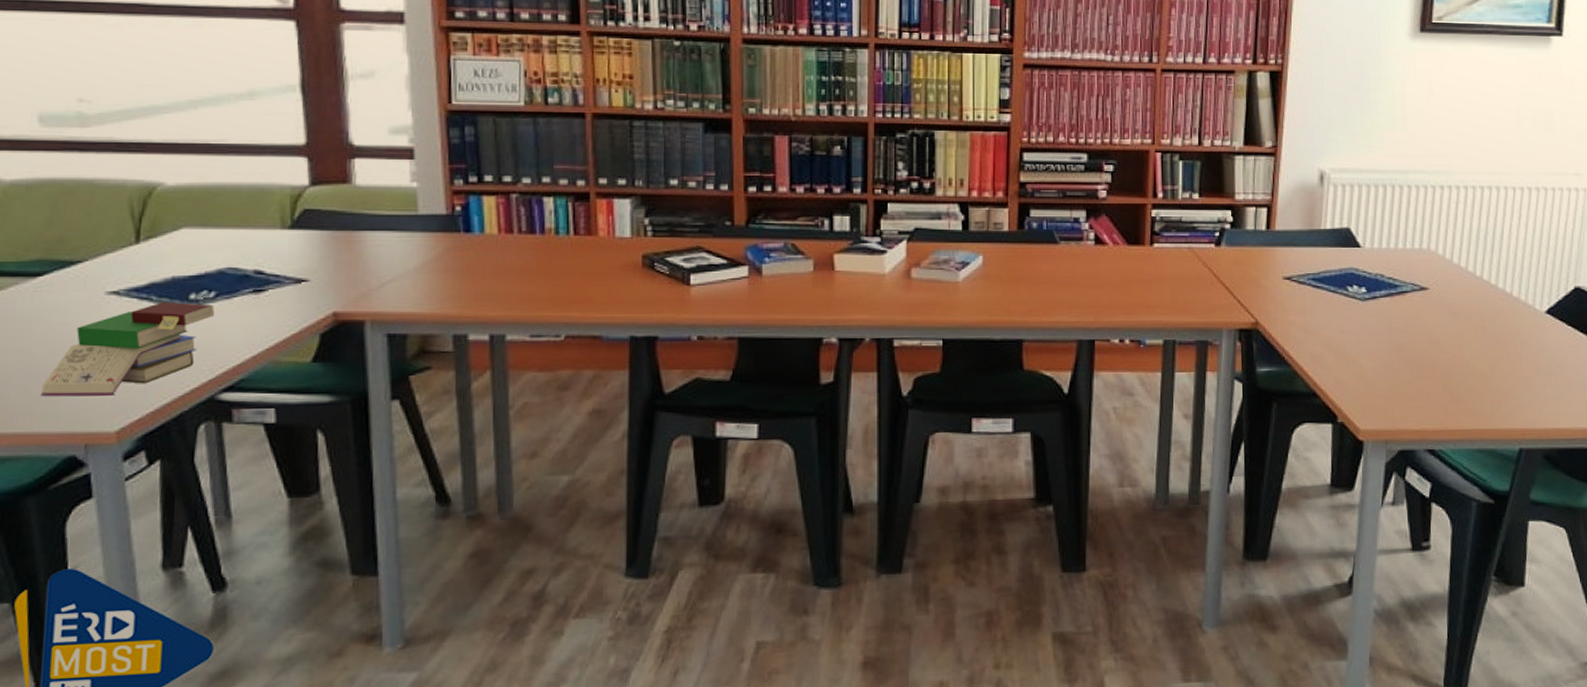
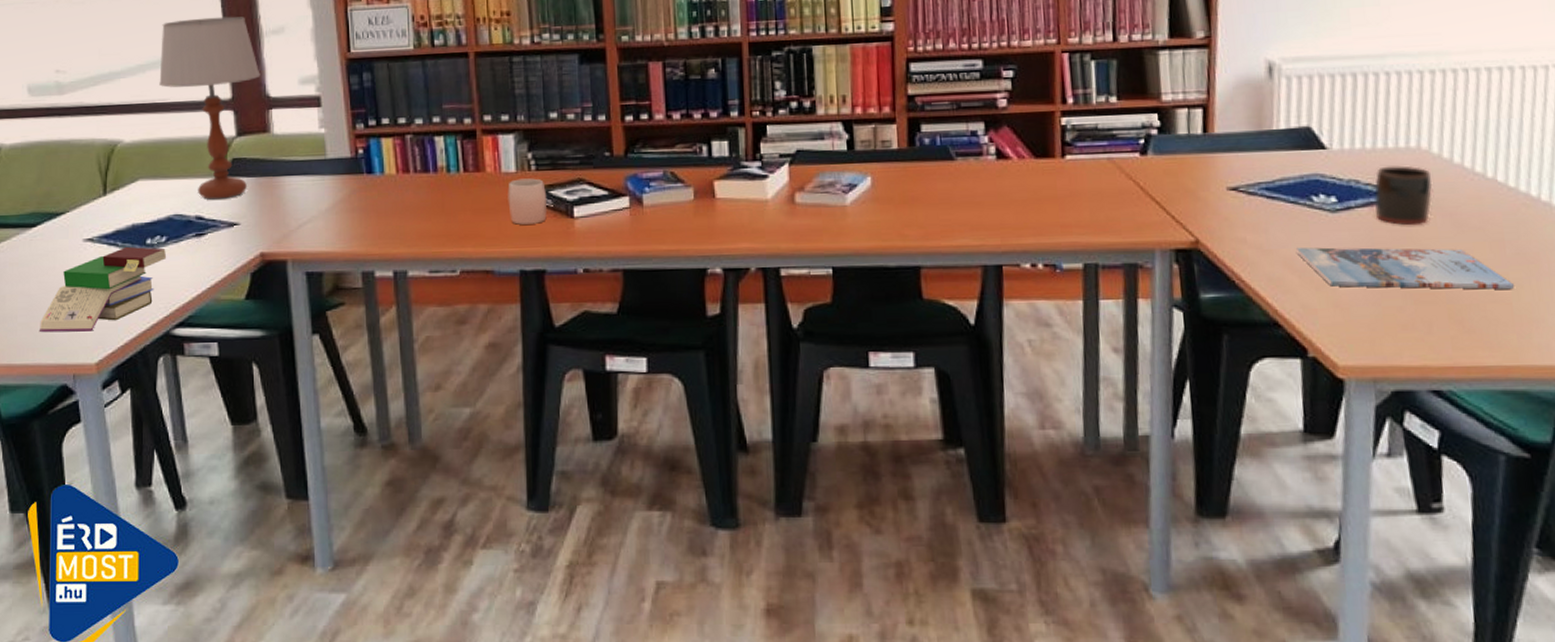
table lamp: none [215,54,343,253] -> present [159,16,261,200]
mug: none [621,244,663,290] -> present [508,178,548,225]
magazine: none [1333,330,1490,368] -> present [1295,247,1514,290]
mug: none [1393,264,1437,312] -> present [1373,165,1432,224]

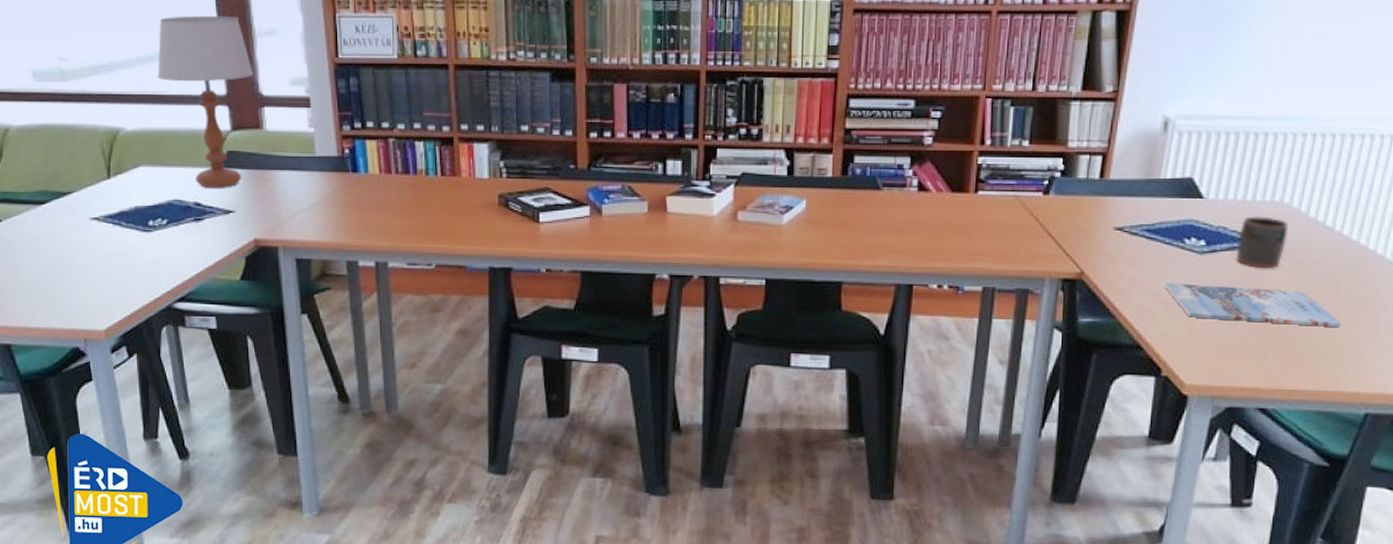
book: present [38,247,167,332] -> none [51,227,168,301]
mug: present [508,178,548,225] -> none [480,185,516,226]

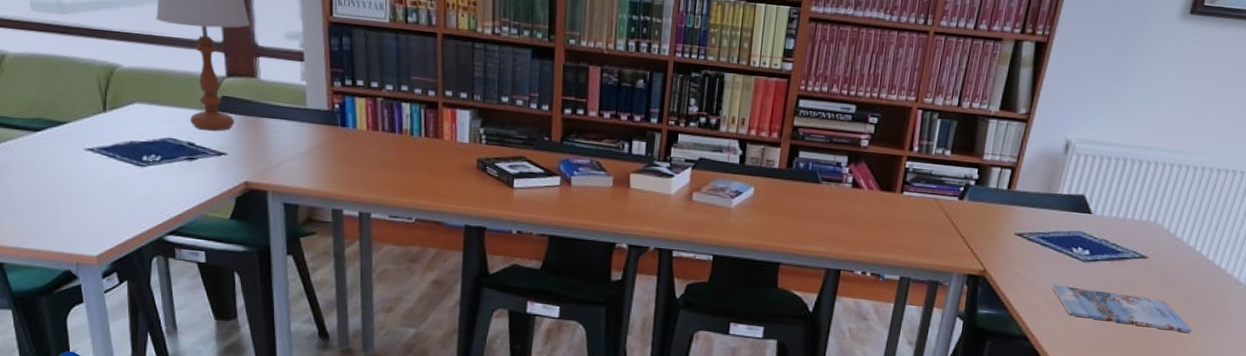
mug: present [1236,216,1289,268] -> none [1113,232,1159,278]

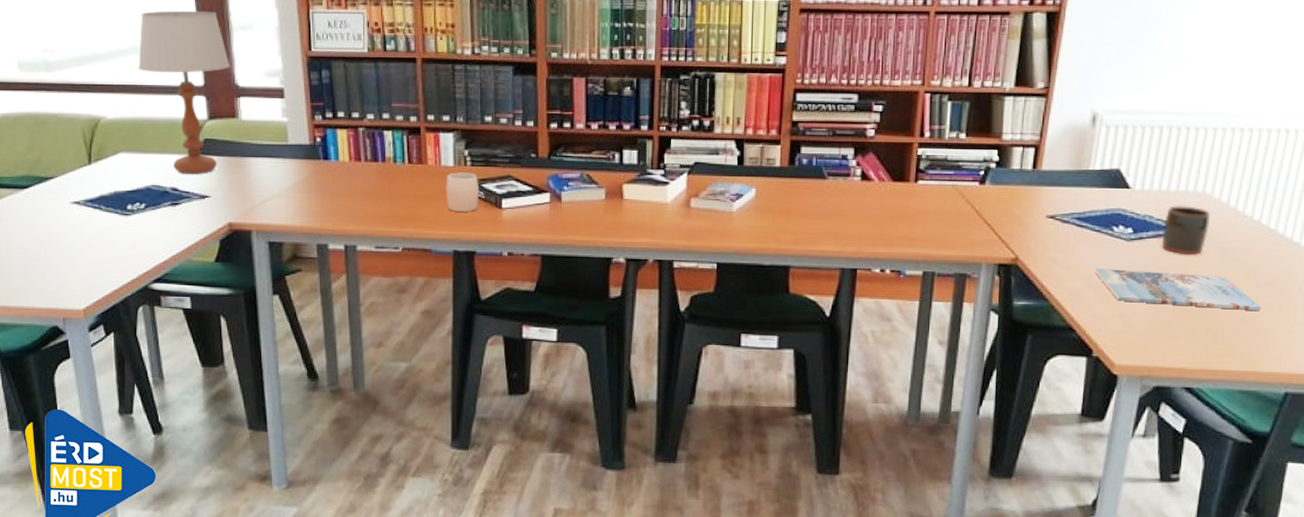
mug: none [460,149,493,189] -> present [446,172,480,212]
mug: none [1113,232,1159,278] -> present [1161,206,1211,254]

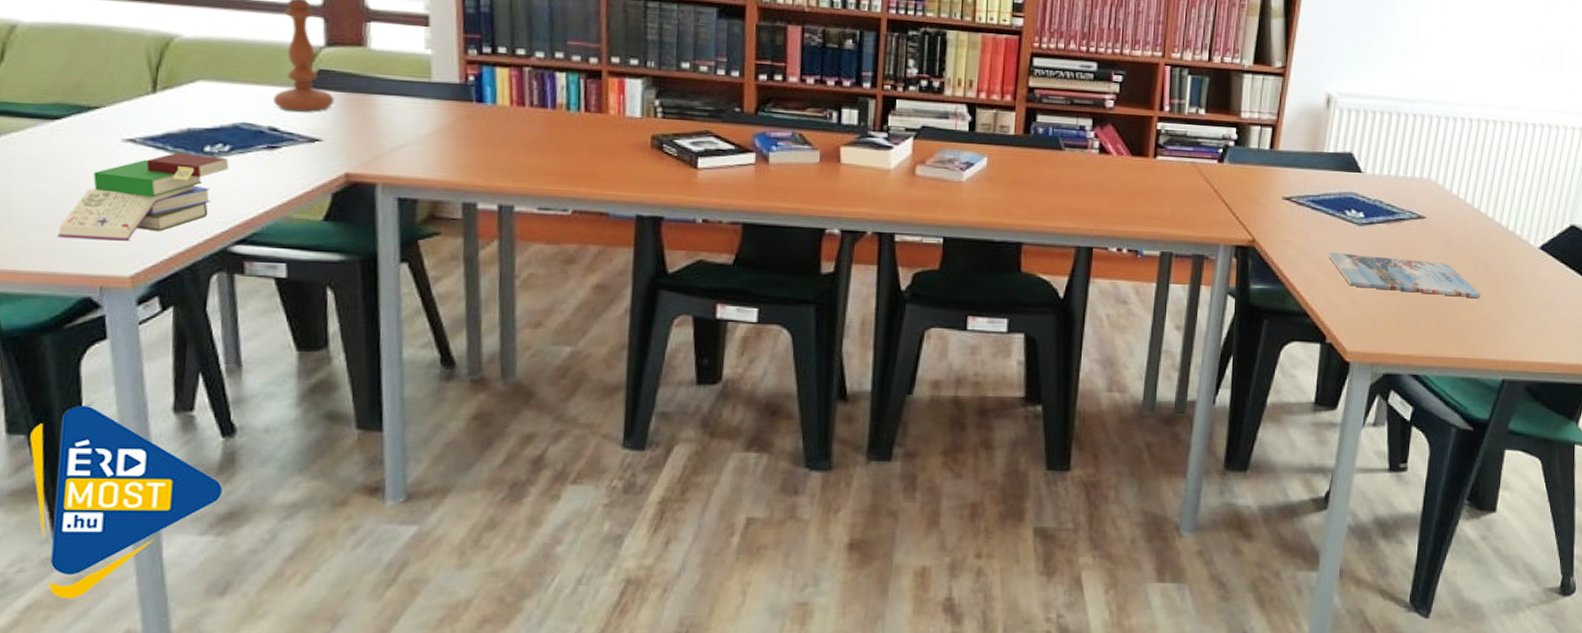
book: none [32,211,146,282] -> present [57,153,230,241]
mug: present [446,172,480,212] -> none [629,124,672,171]
mug: present [1161,206,1211,254] -> none [1390,191,1435,241]

